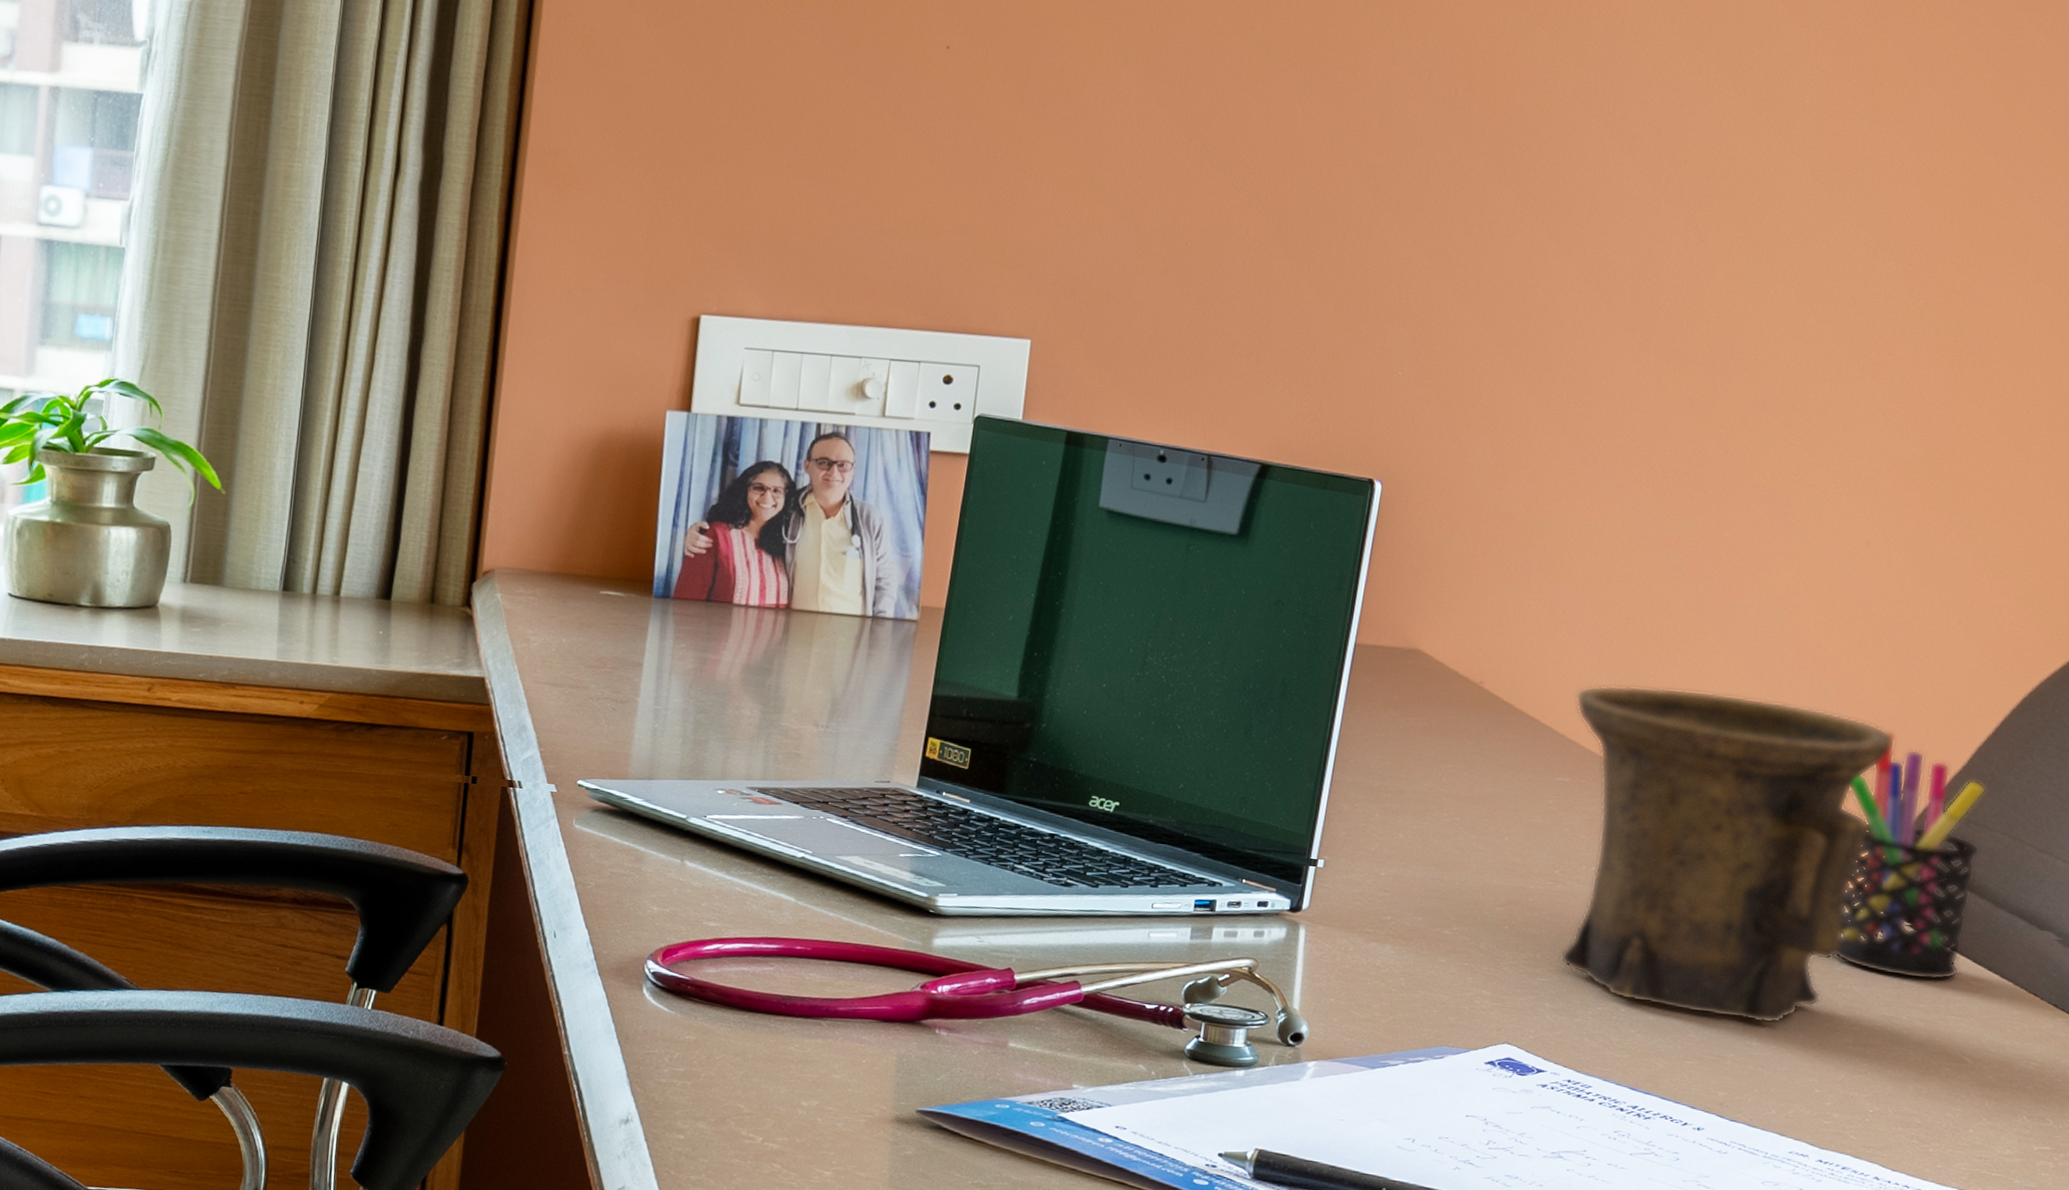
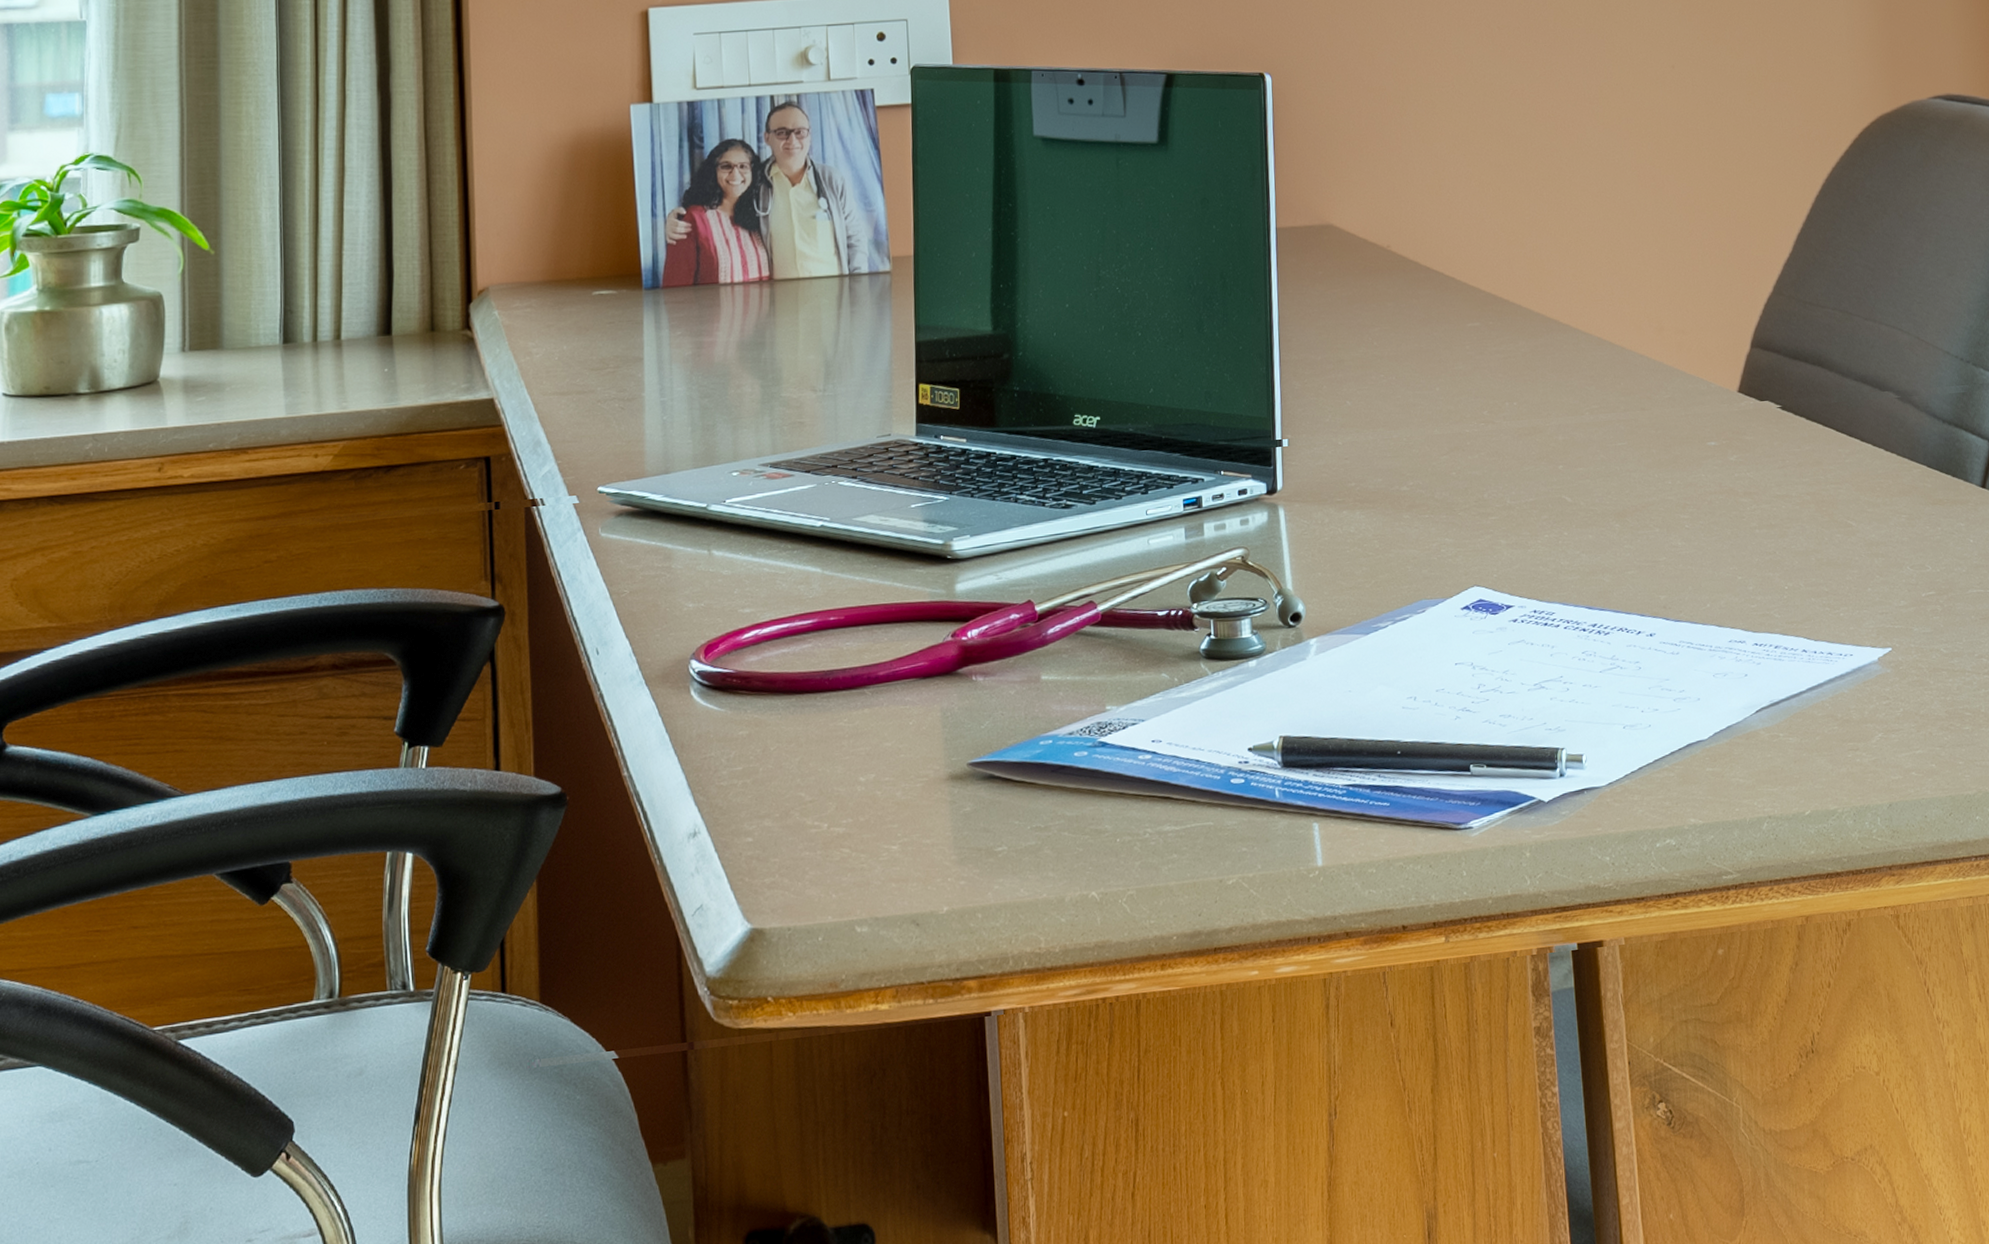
mug: present [1559,685,1895,1024] -> none [1469,221,1731,525]
pen holder: present [1835,732,1986,981] -> none [1705,233,1828,457]

